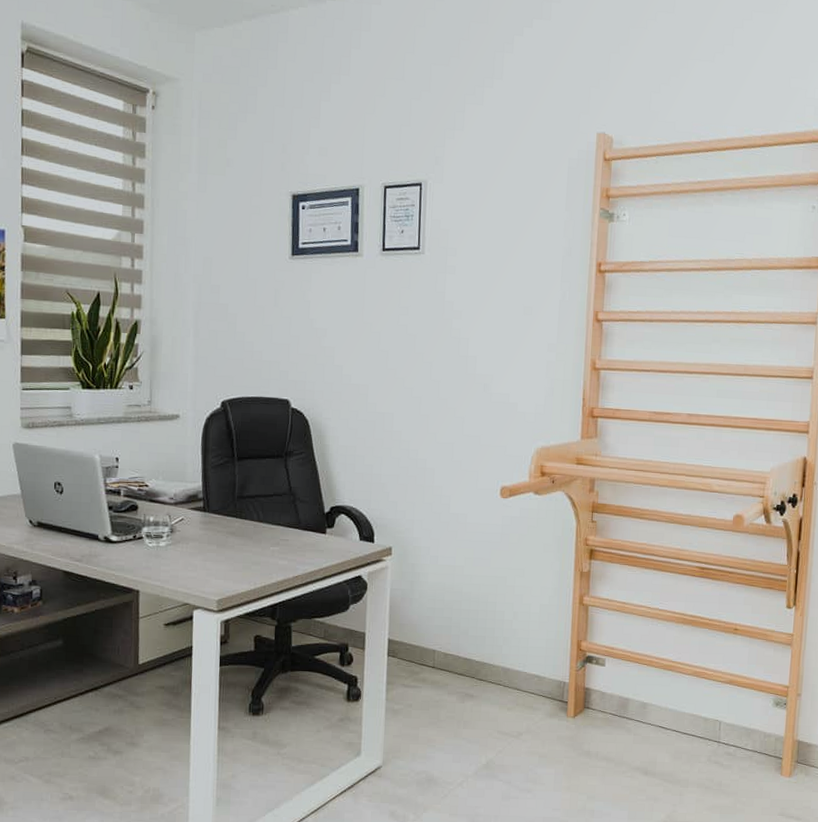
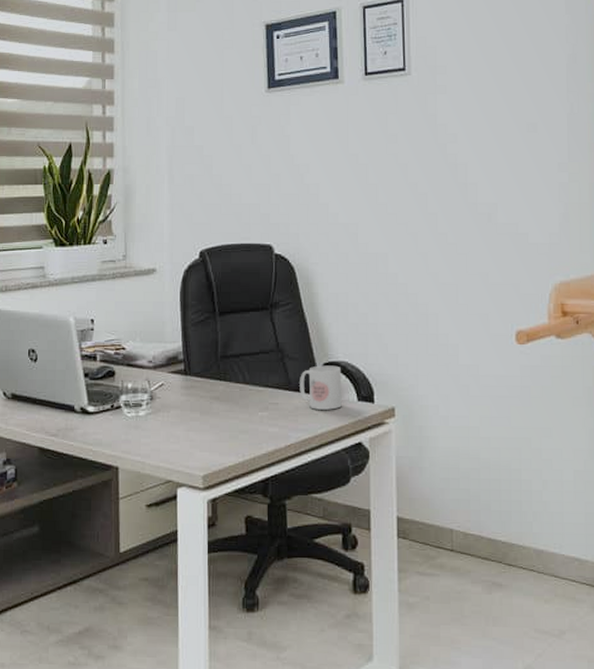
mug: none [308,508,347,547] -> present [300,365,342,410]

